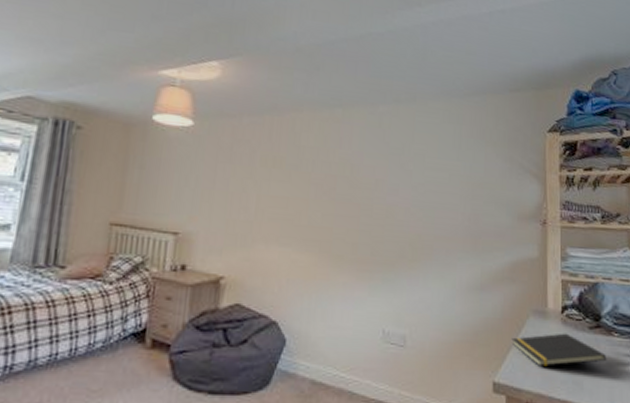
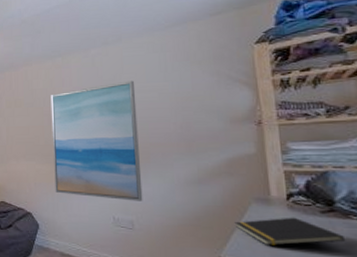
wall art: none [313,153,425,310] -> present [50,80,143,201]

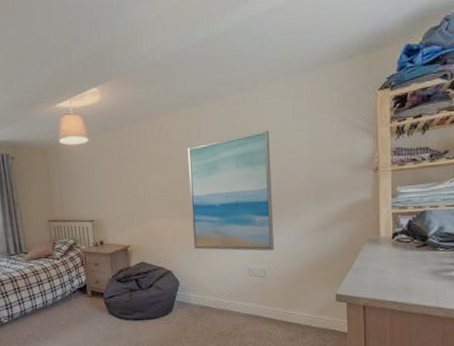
notepad: present [234,217,346,246] -> none [350,253,433,280]

